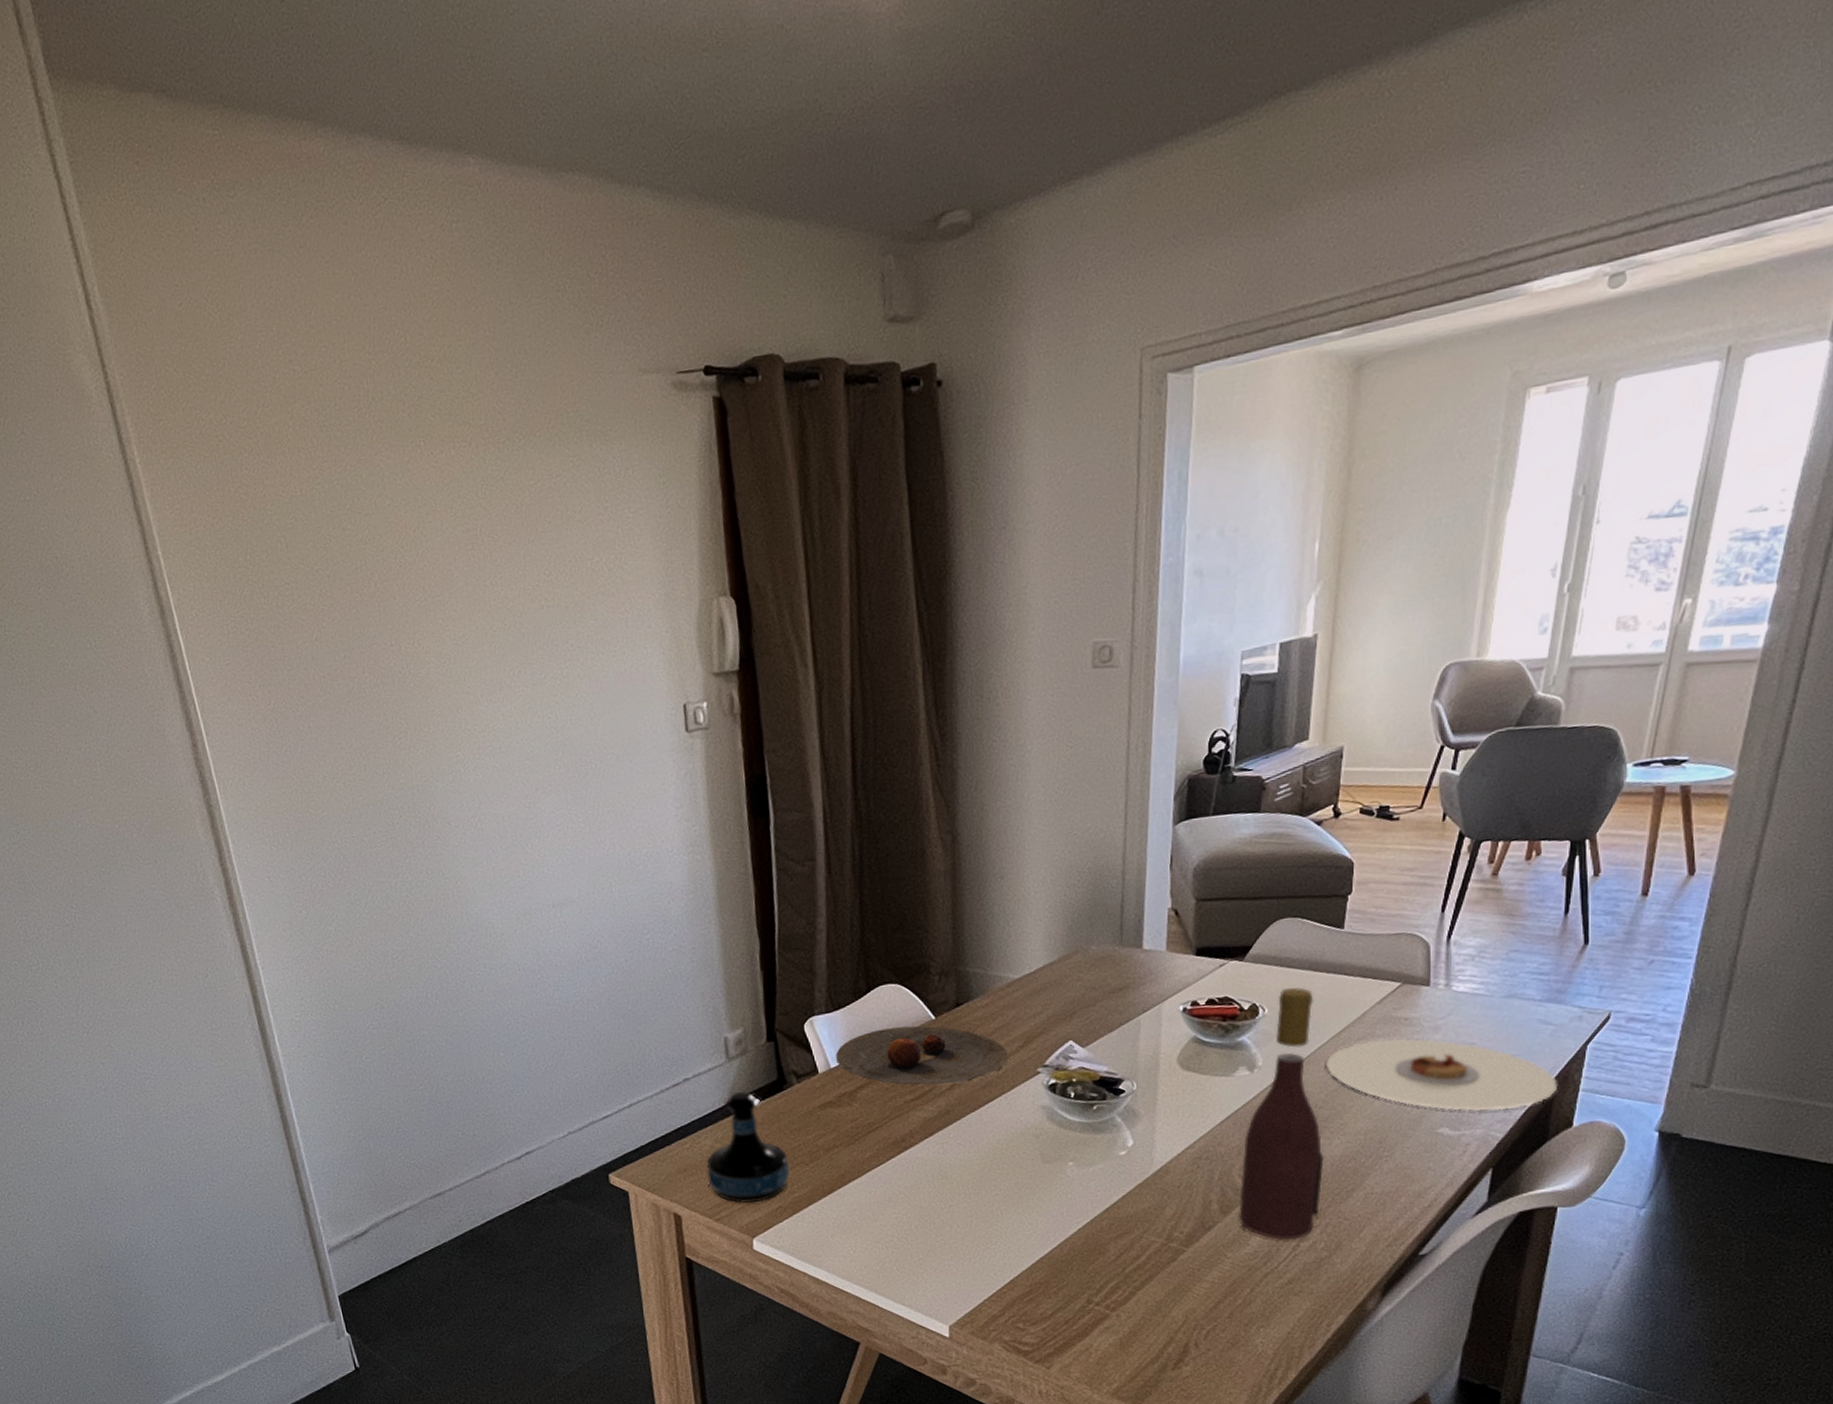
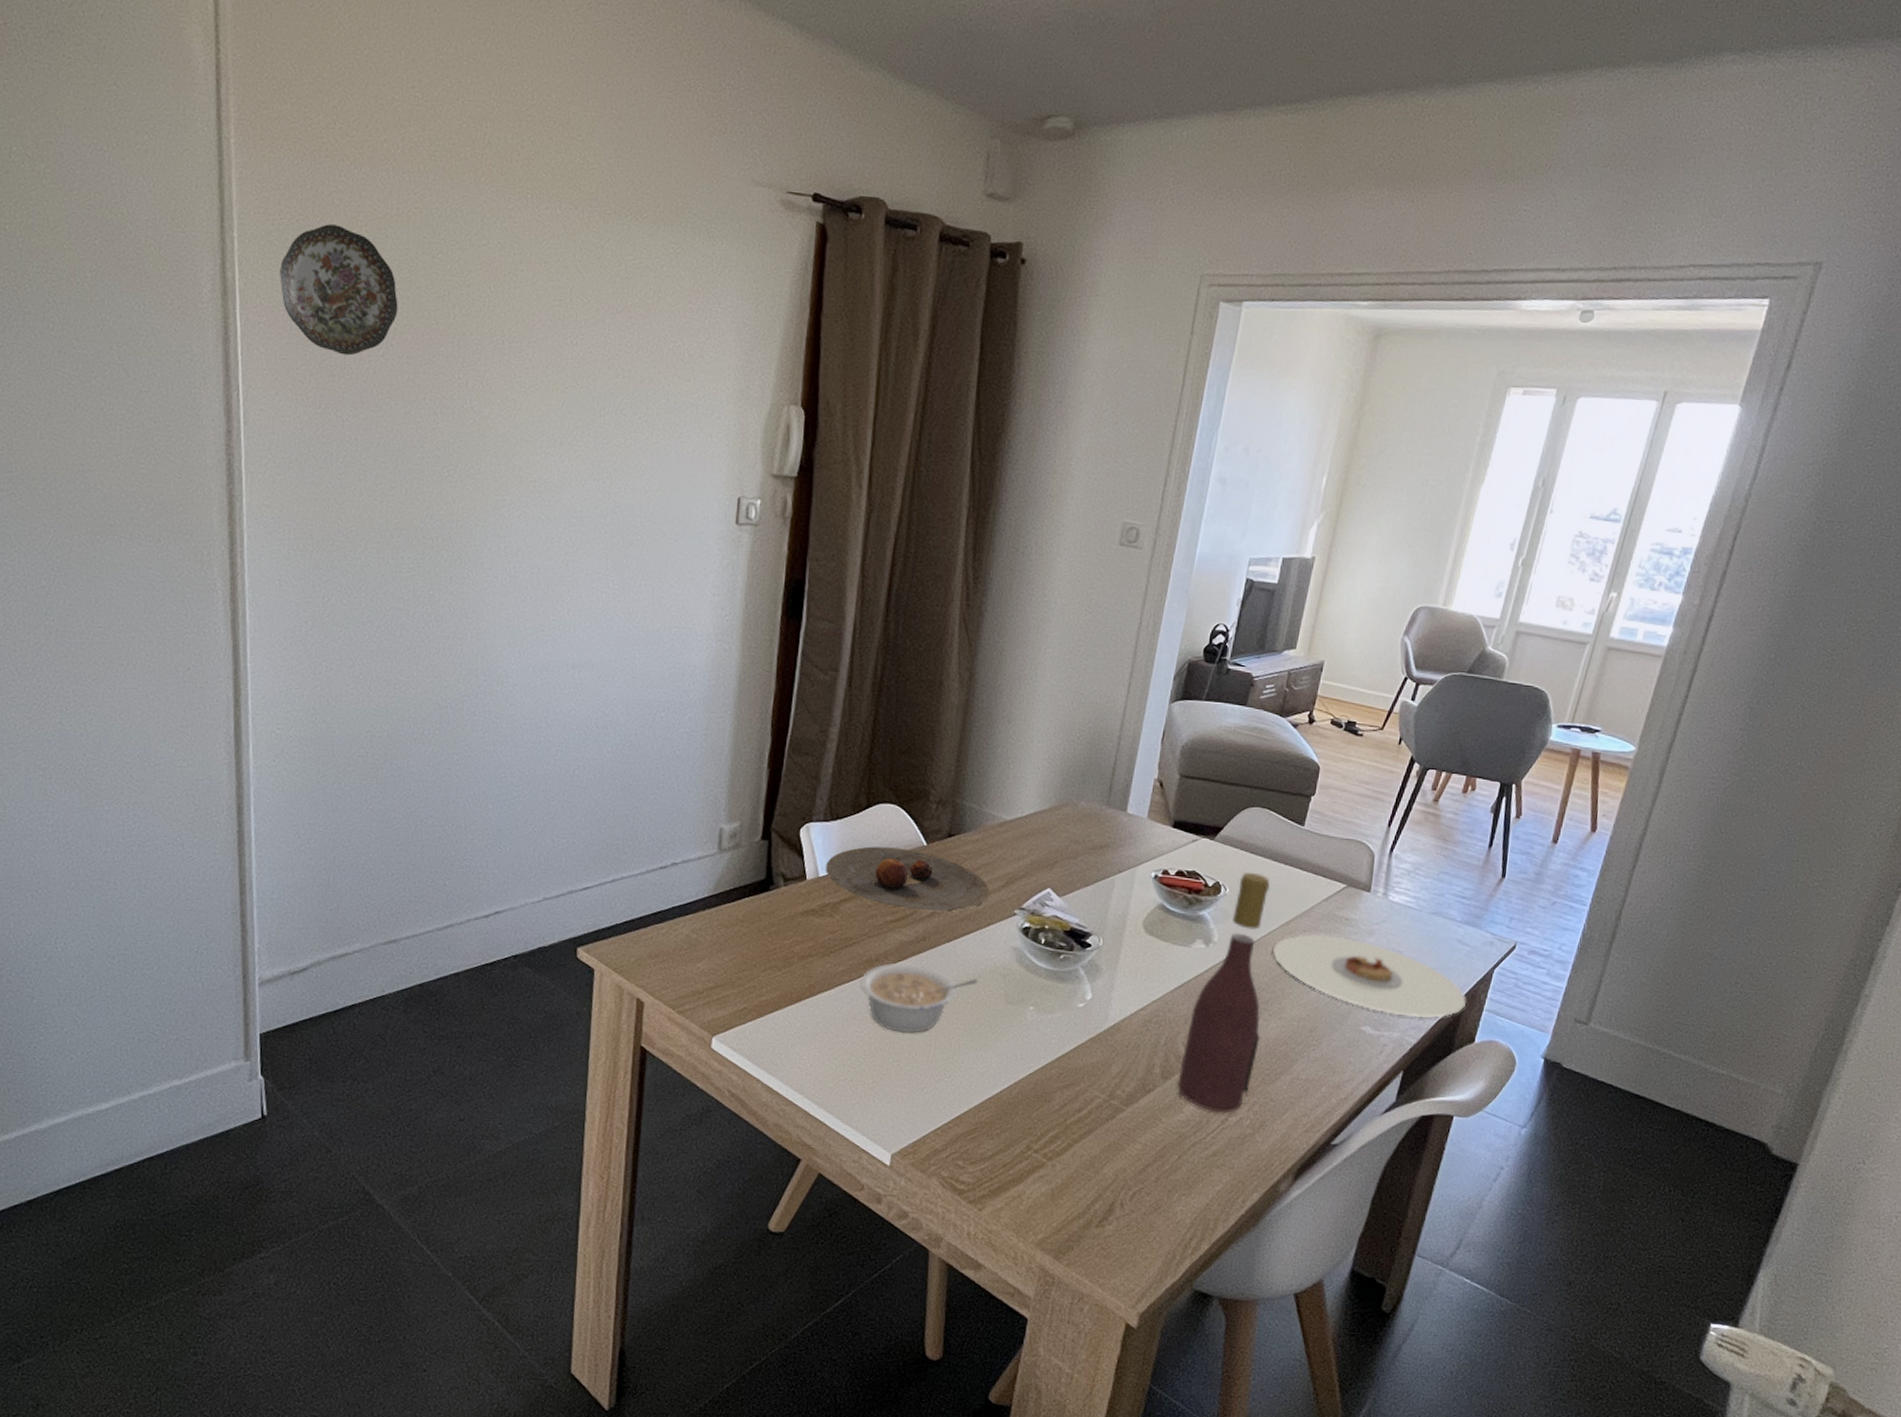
decorative plate: none [205,519,322,648] -> present [280,224,398,356]
tequila bottle: present [707,1091,789,1204] -> none [678,885,762,1000]
legume: none [890,1138,1011,1208] -> present [860,962,978,1033]

